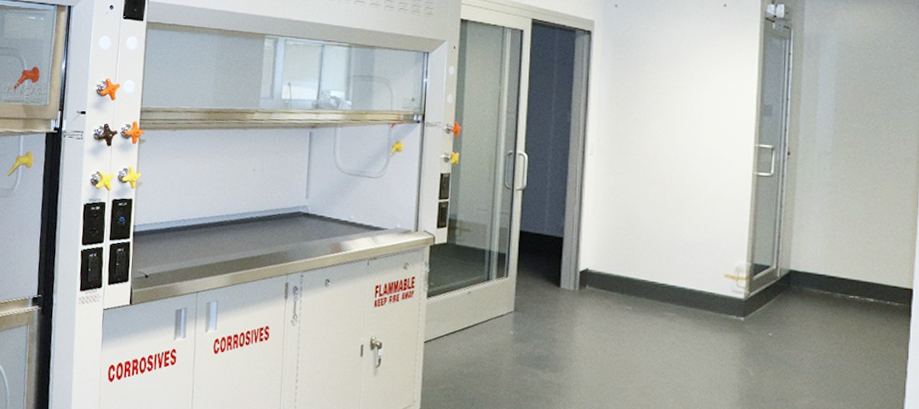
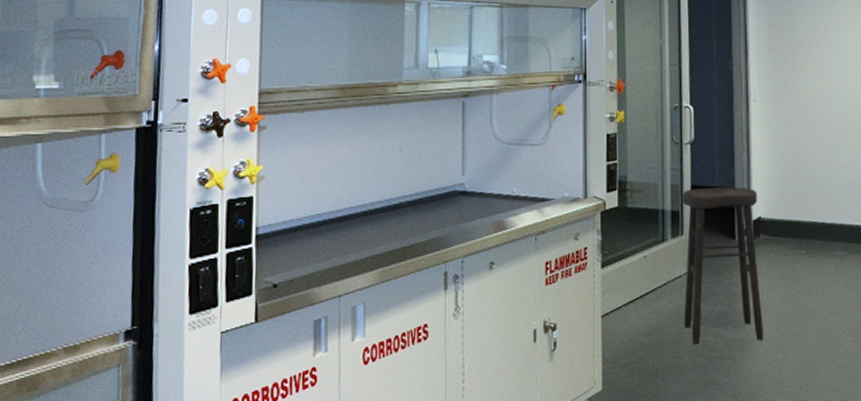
stool: none [502,233,587,388] -> present [682,187,764,345]

